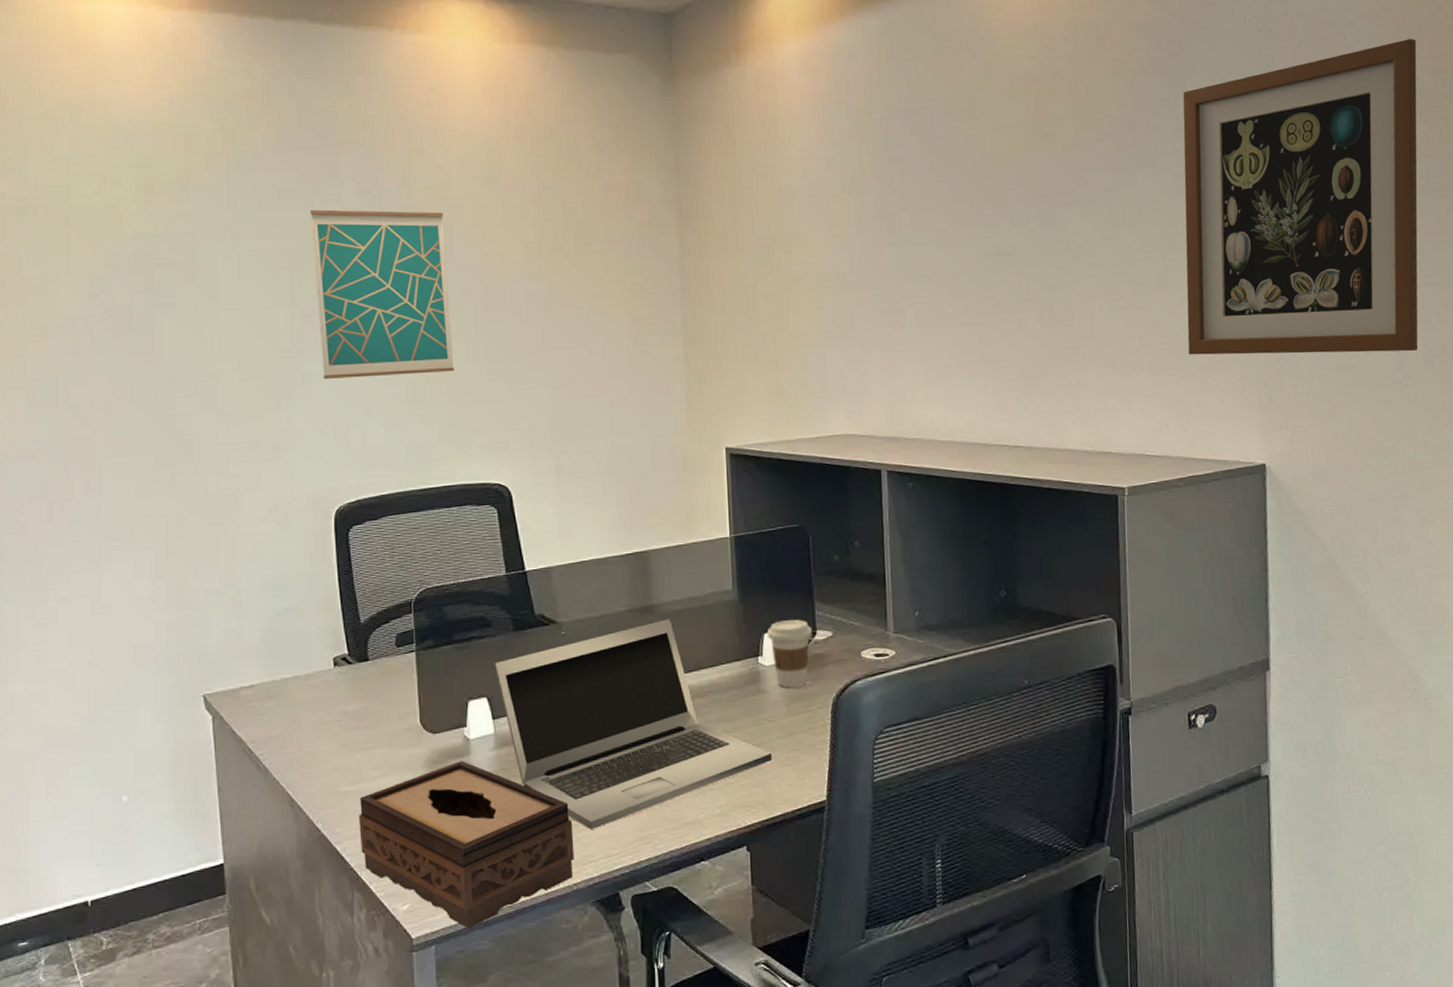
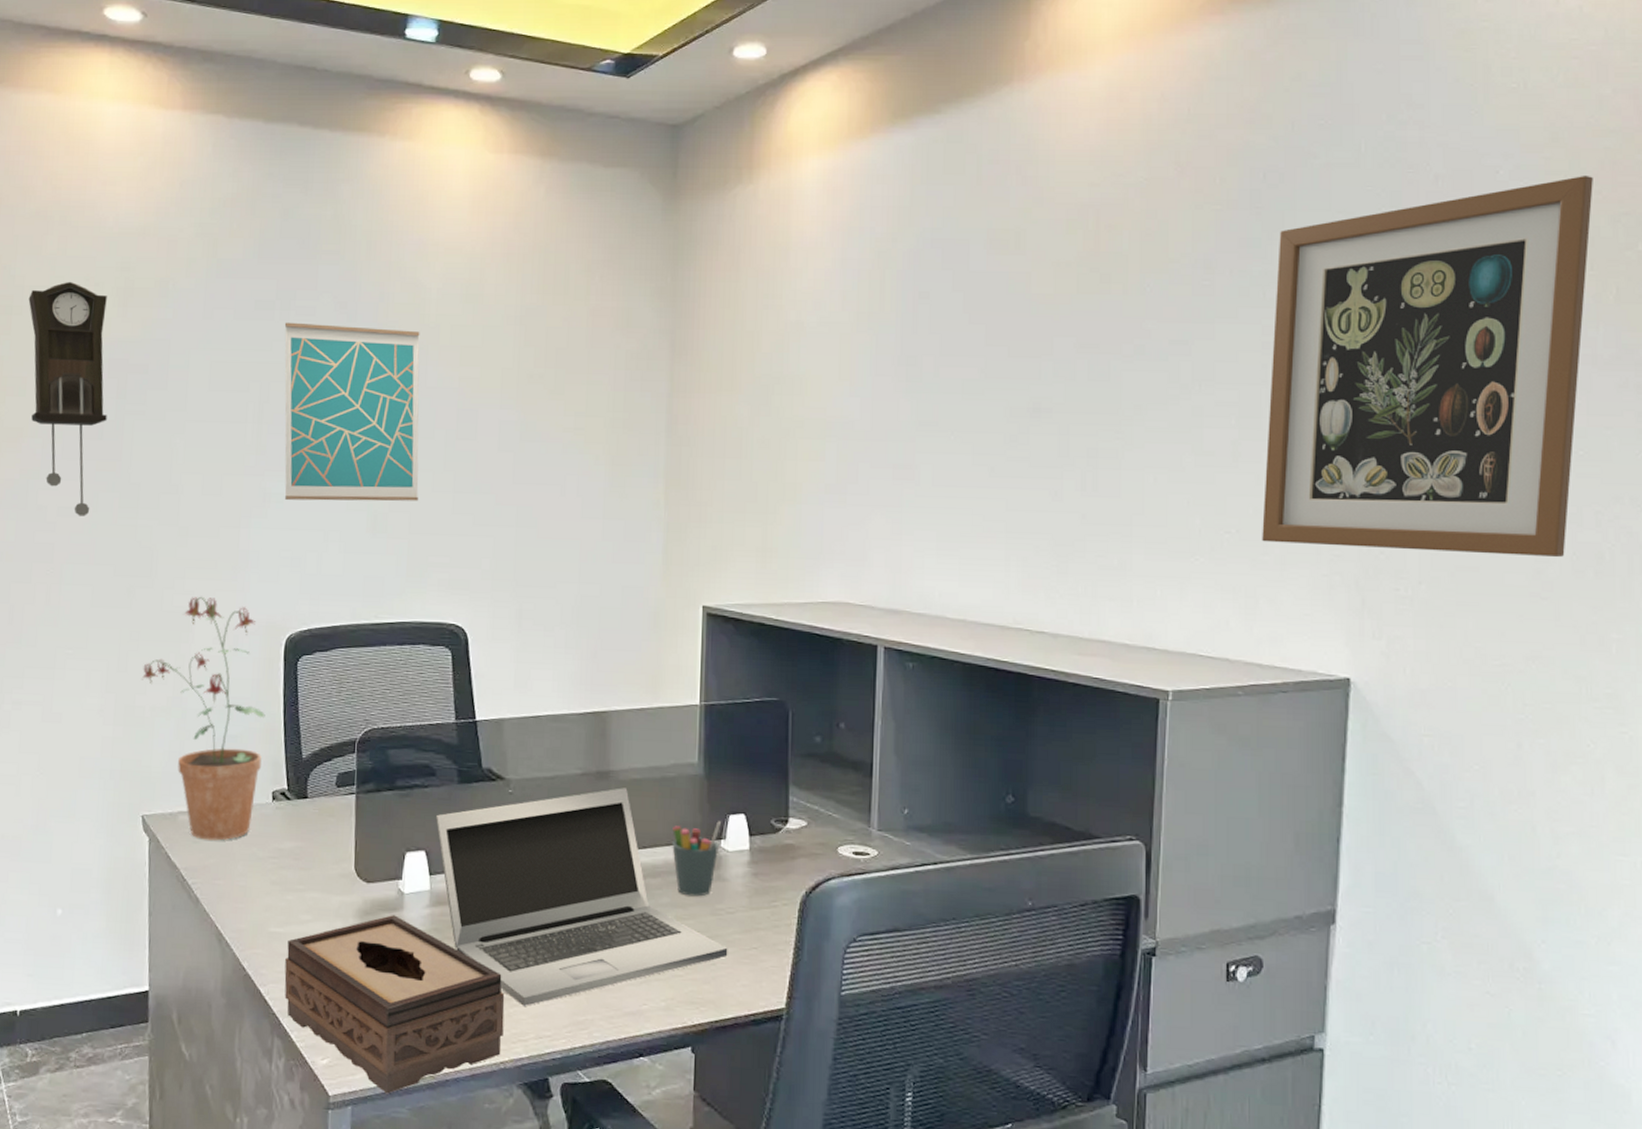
pendulum clock: none [43,180,136,410] -> present [28,281,107,516]
potted plant: none [191,477,321,712] -> present [141,596,265,841]
pen holder: none [714,640,757,711] -> present [672,821,721,897]
coffee cup: present [768,619,813,688] -> none [733,803,785,879]

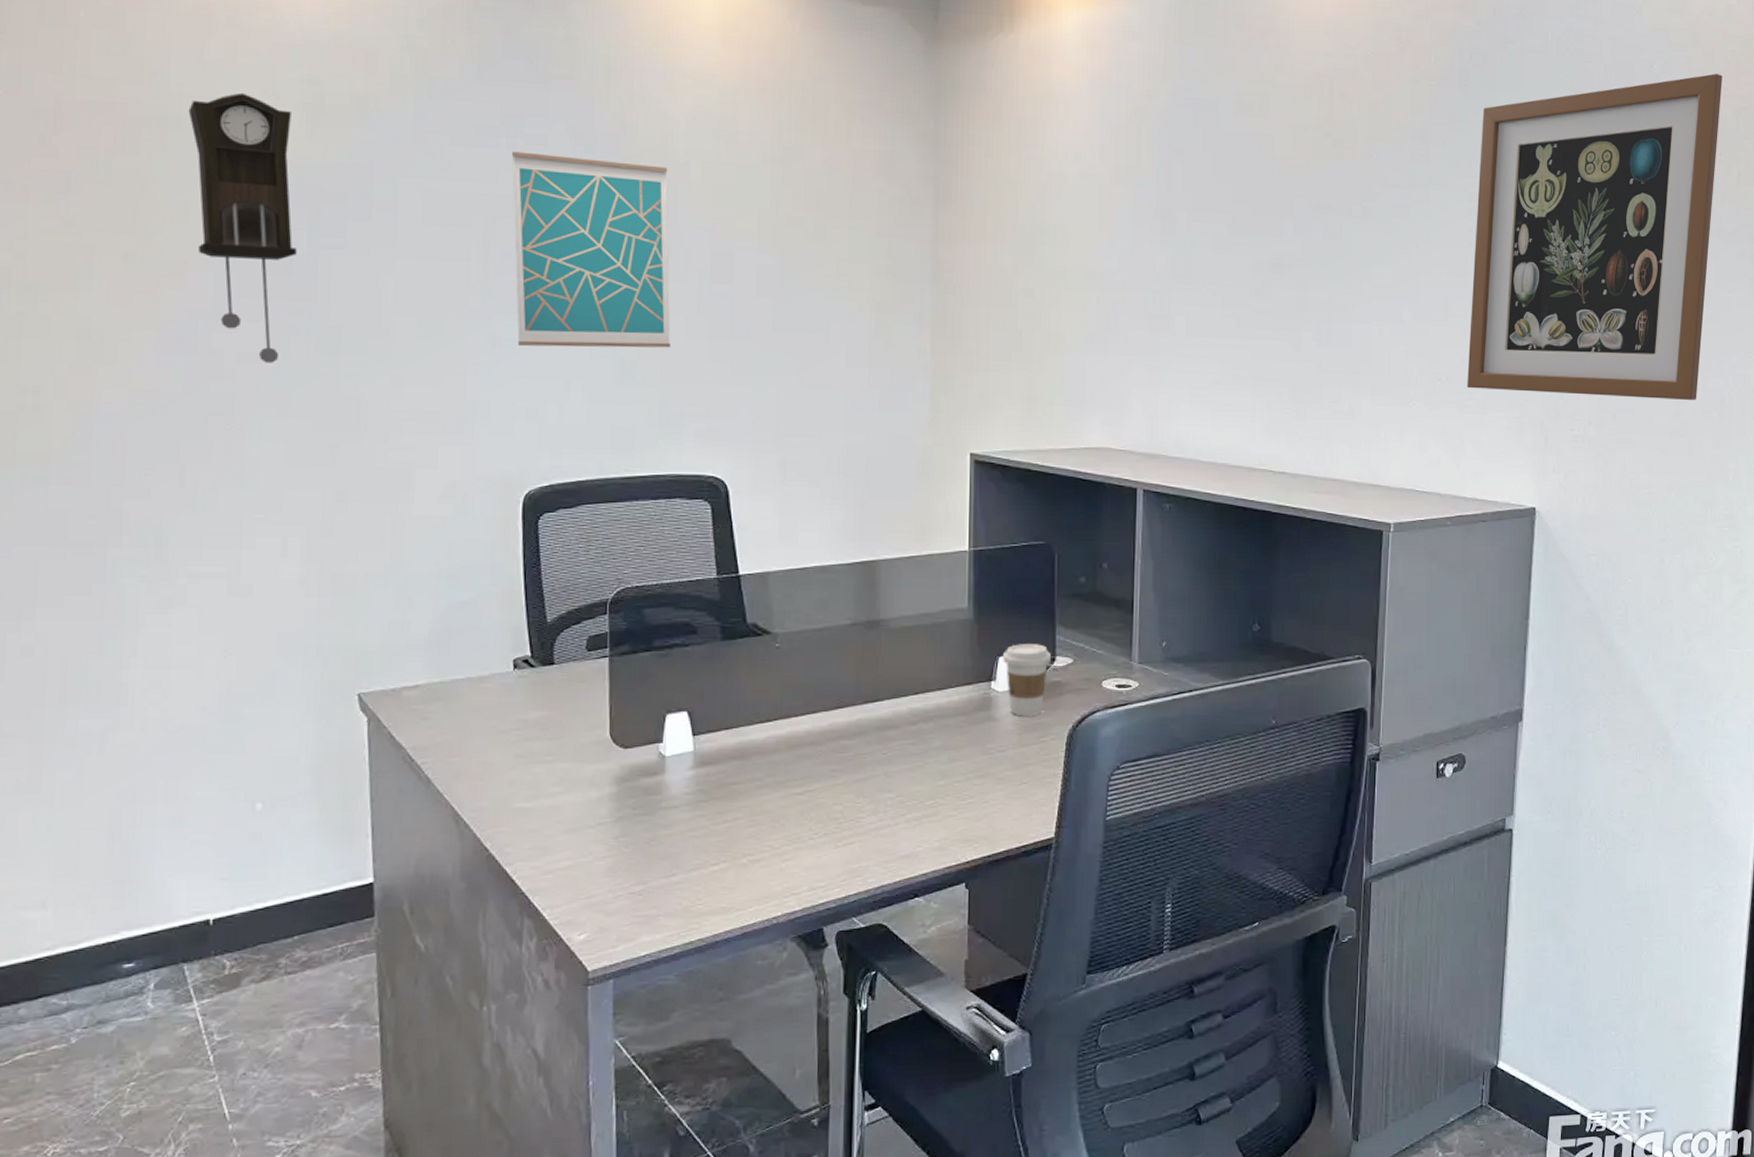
potted plant: present [141,596,265,841] -> none [351,451,503,716]
tissue box: present [284,915,505,1094] -> none [533,780,776,963]
laptop: present [435,788,728,1006] -> none [697,636,999,860]
pen holder: present [672,821,721,897] -> none [943,663,991,738]
coffee cup: none [733,803,785,879] -> present [1003,644,1052,716]

